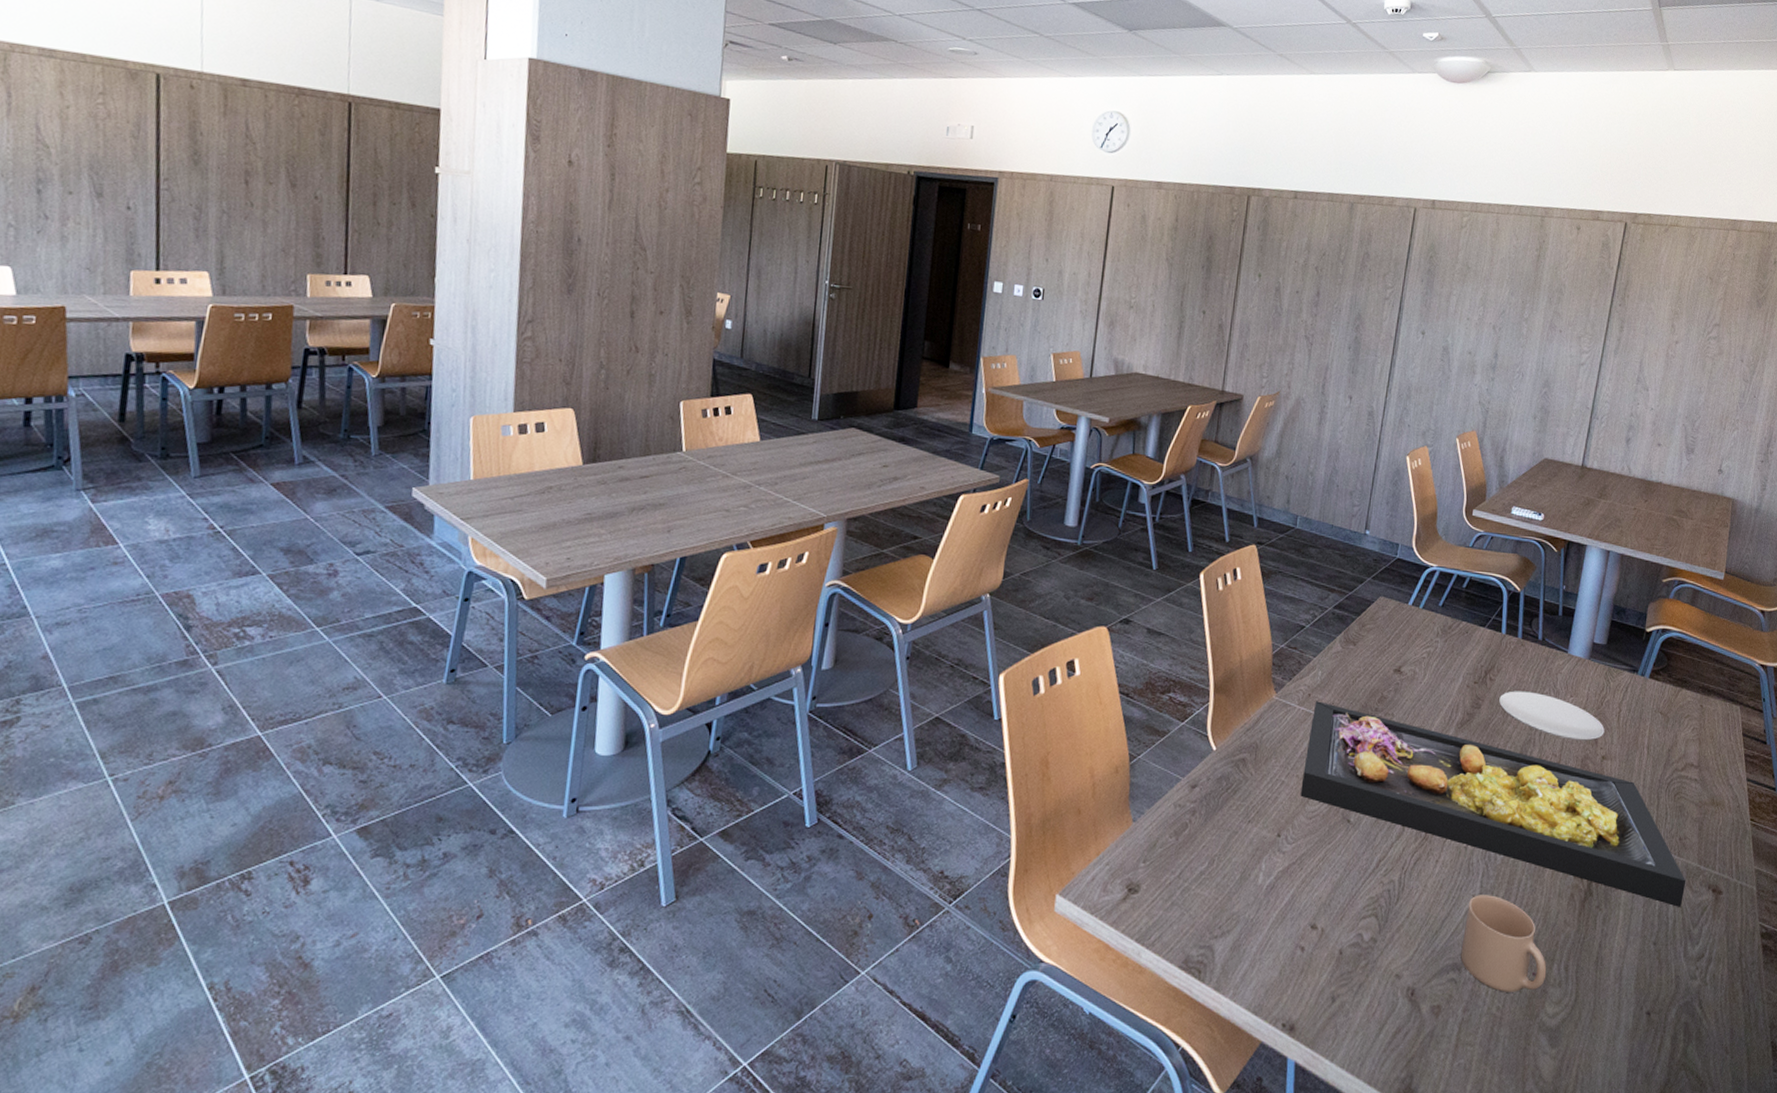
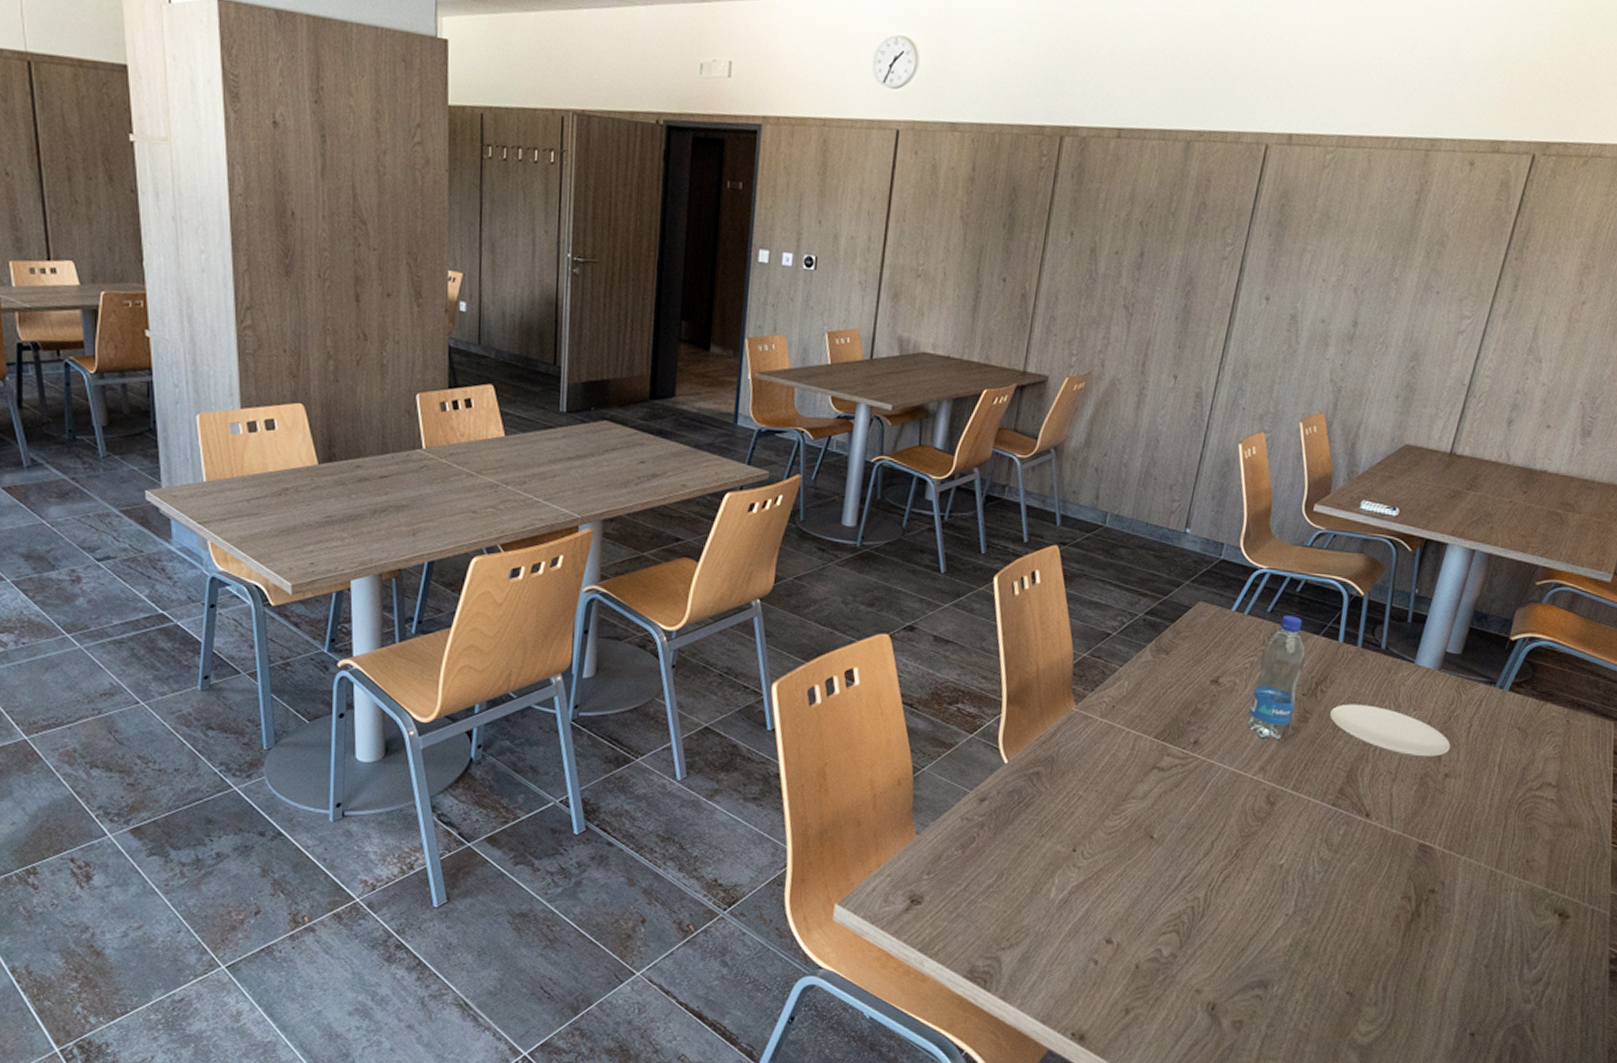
food tray: present [1300,701,1686,907] -> none [1099,713,1530,931]
bottle: none [1428,609,1475,726] -> present [1247,615,1306,741]
cup: present [1460,895,1547,992] -> none [1268,913,1363,1010]

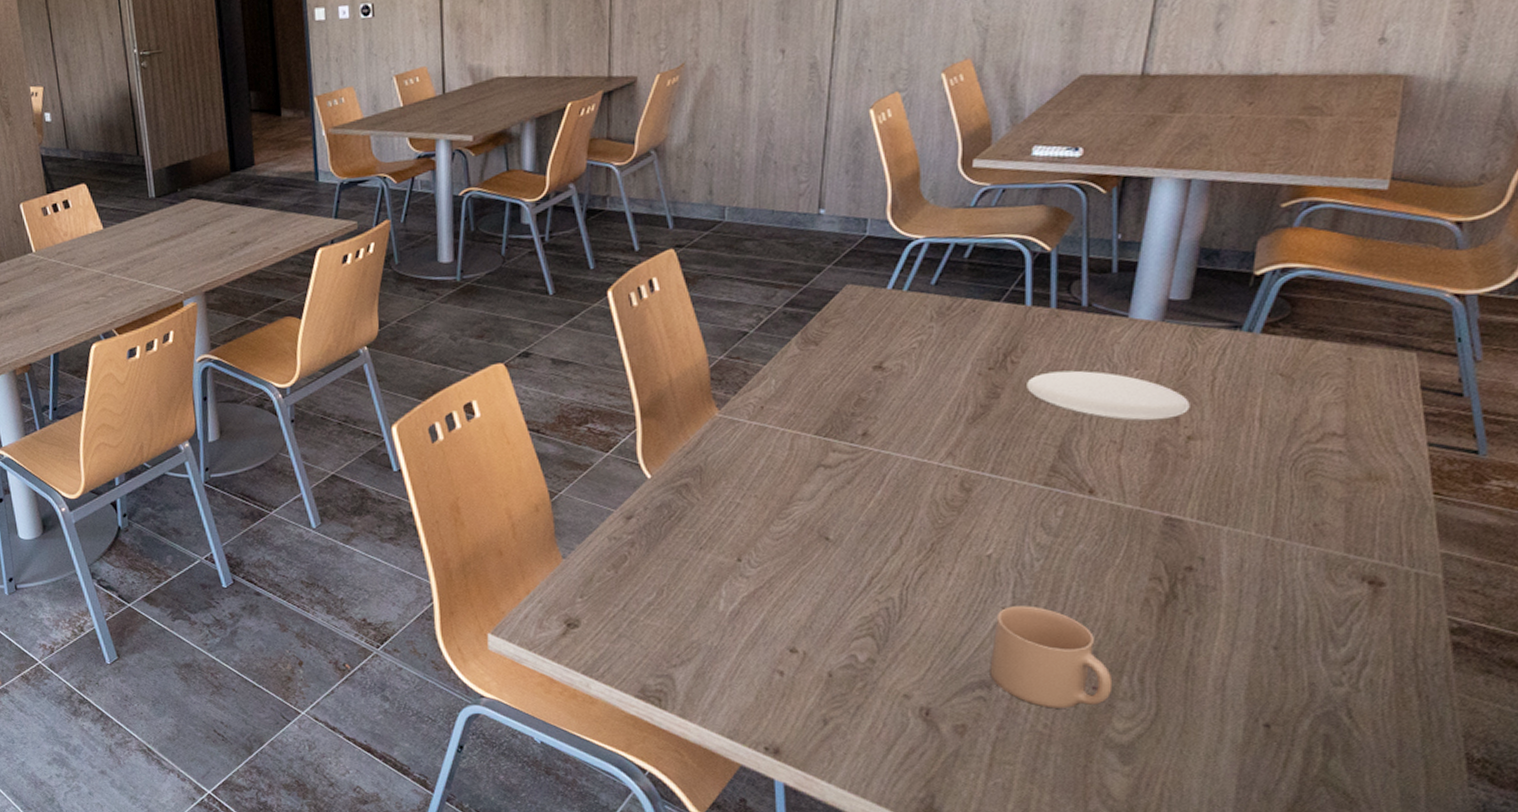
bottle: present [1247,615,1306,741] -> none [924,284,986,422]
cup: none [1268,913,1363,1010] -> present [990,605,1113,709]

